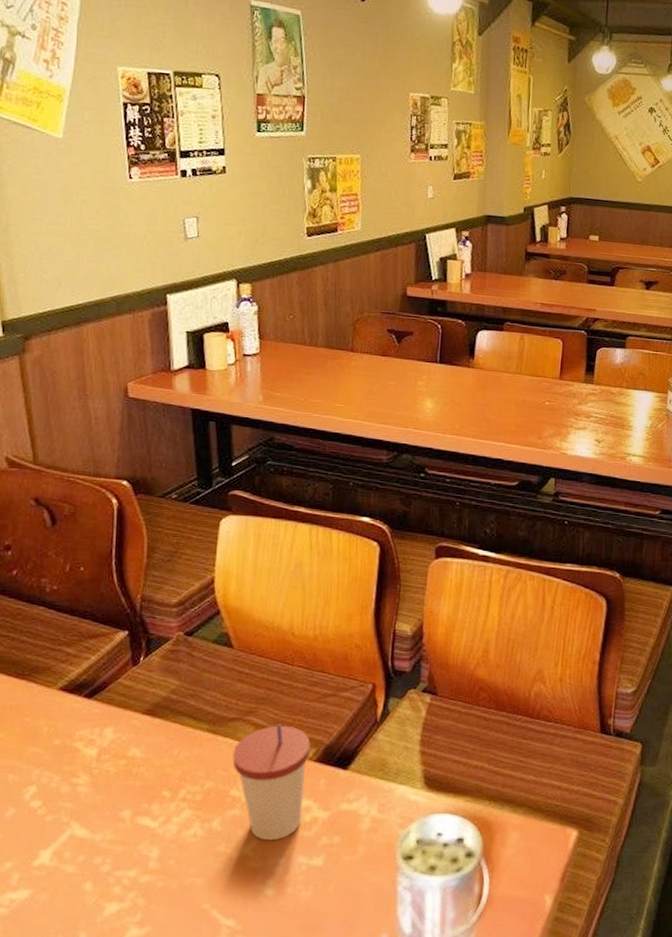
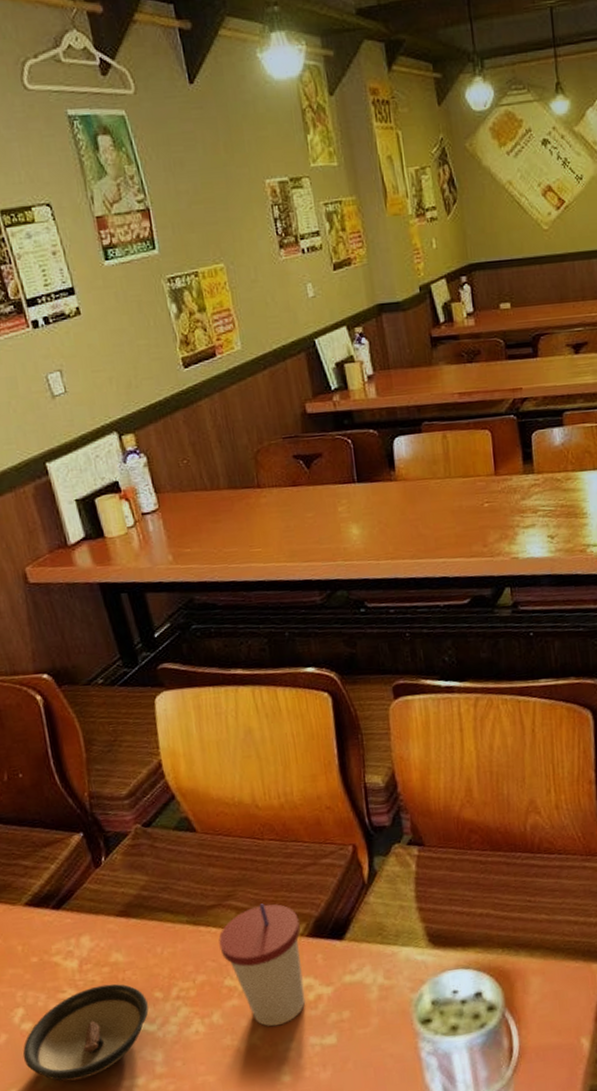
saucer: none [25,776,155,863] -> present [22,983,149,1081]

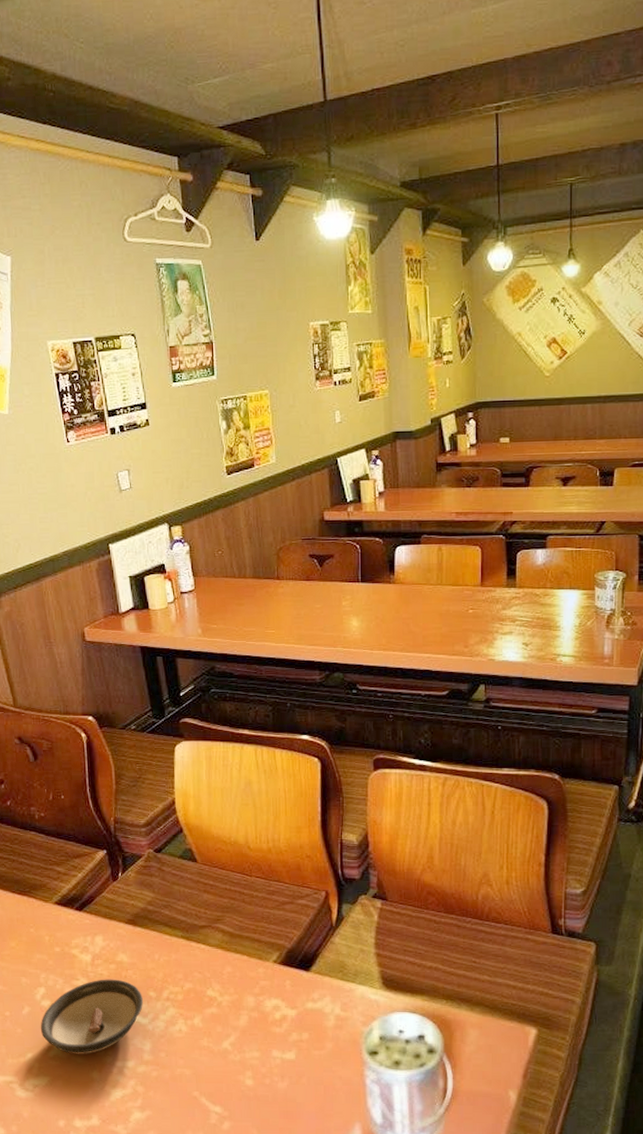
cup: present [218,903,306,1027] -> none [206,930,274,1036]

